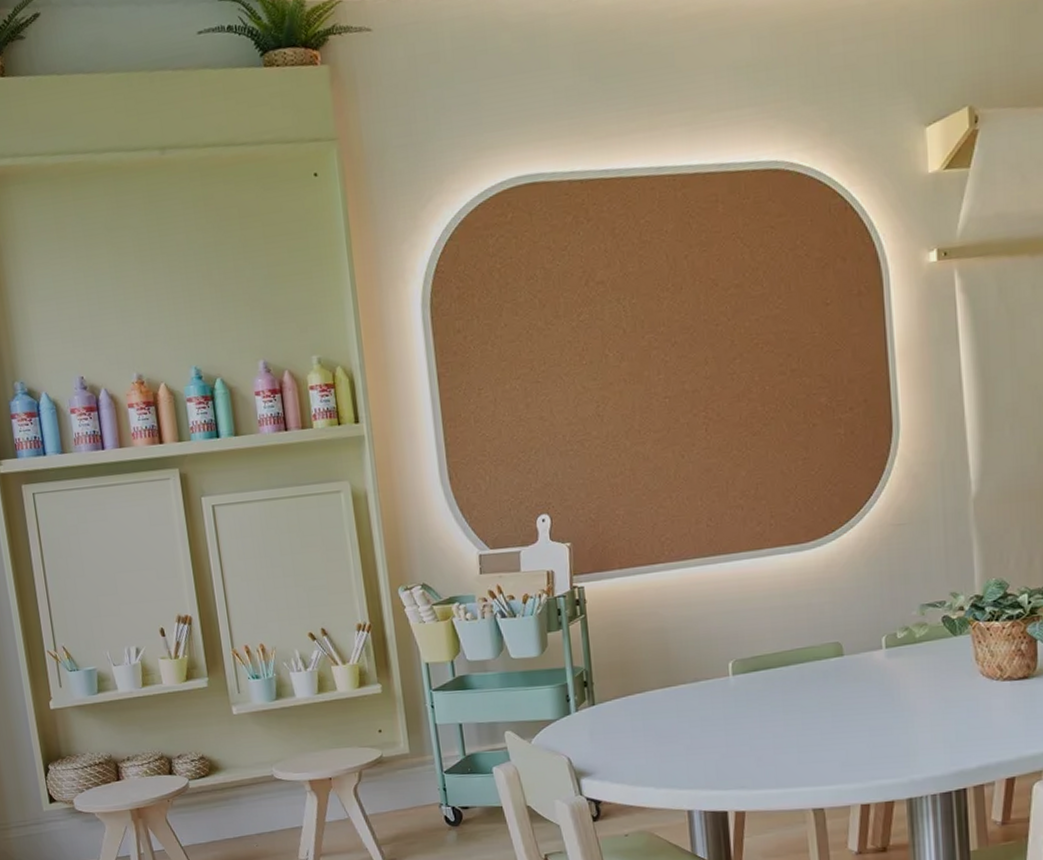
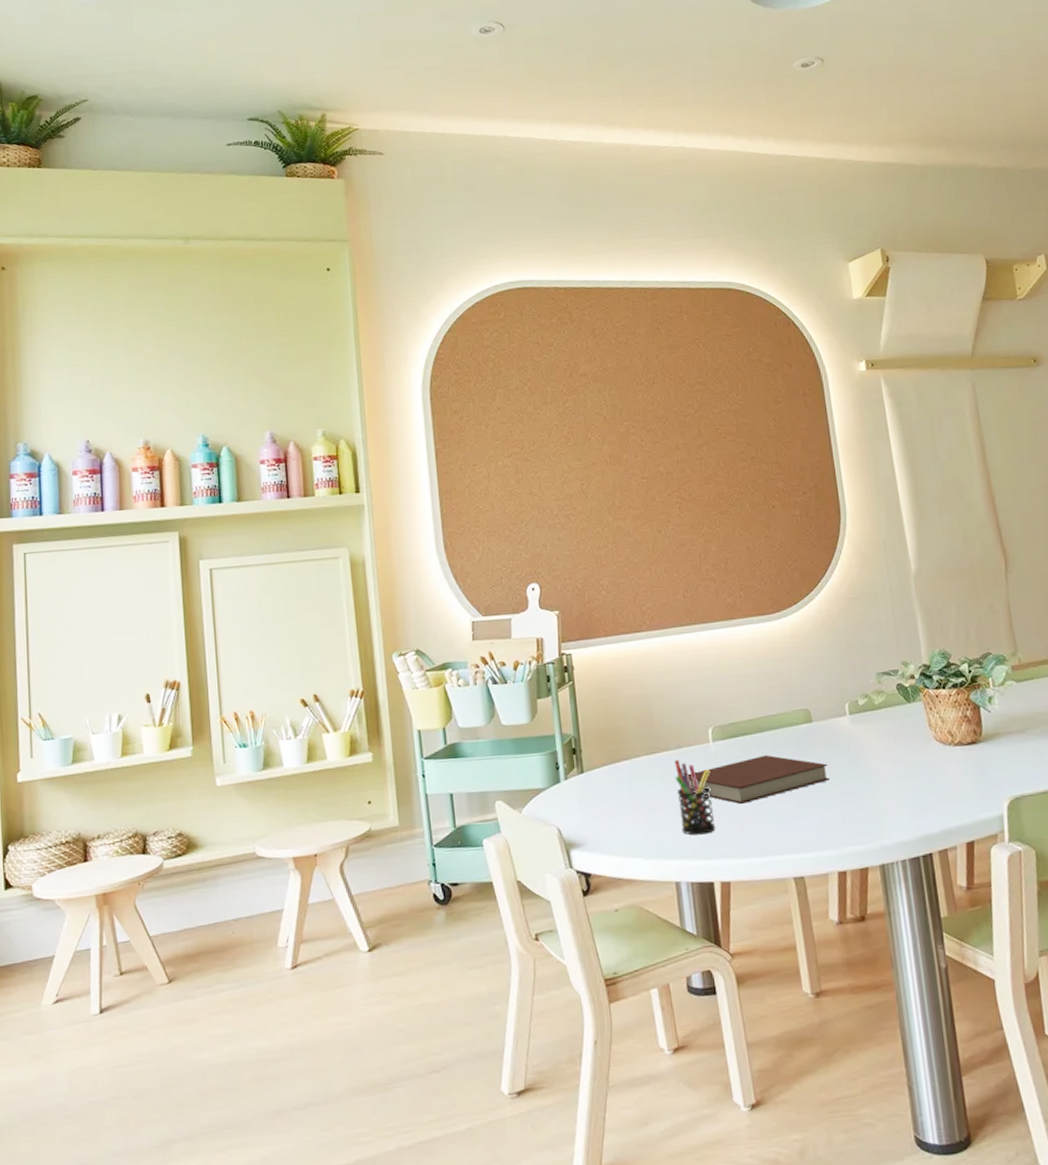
pen holder: none [691,693,733,767] -> present [674,760,716,835]
notebook: none [704,688,858,737] -> present [687,754,830,804]

